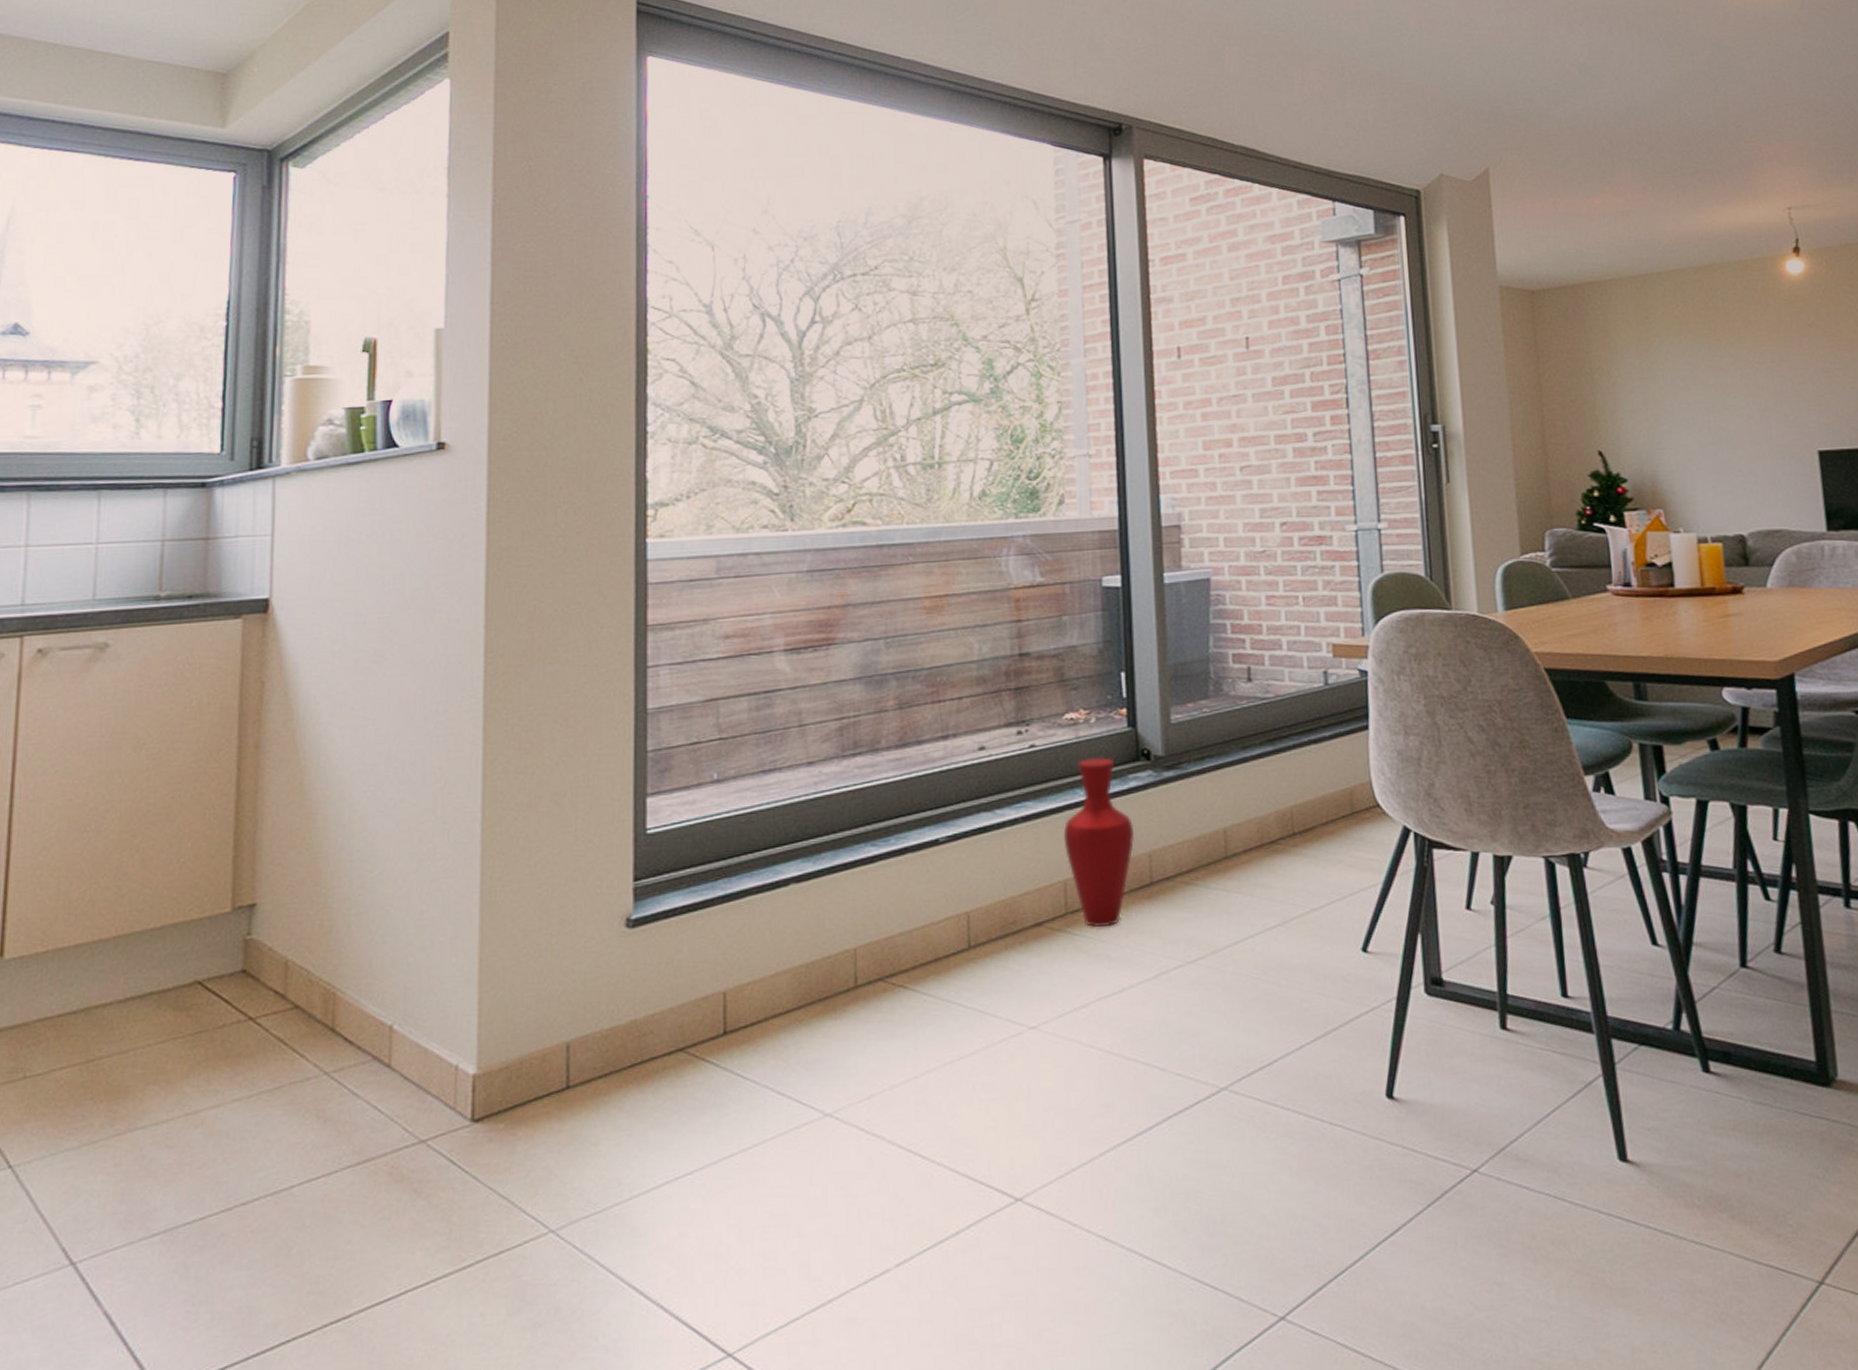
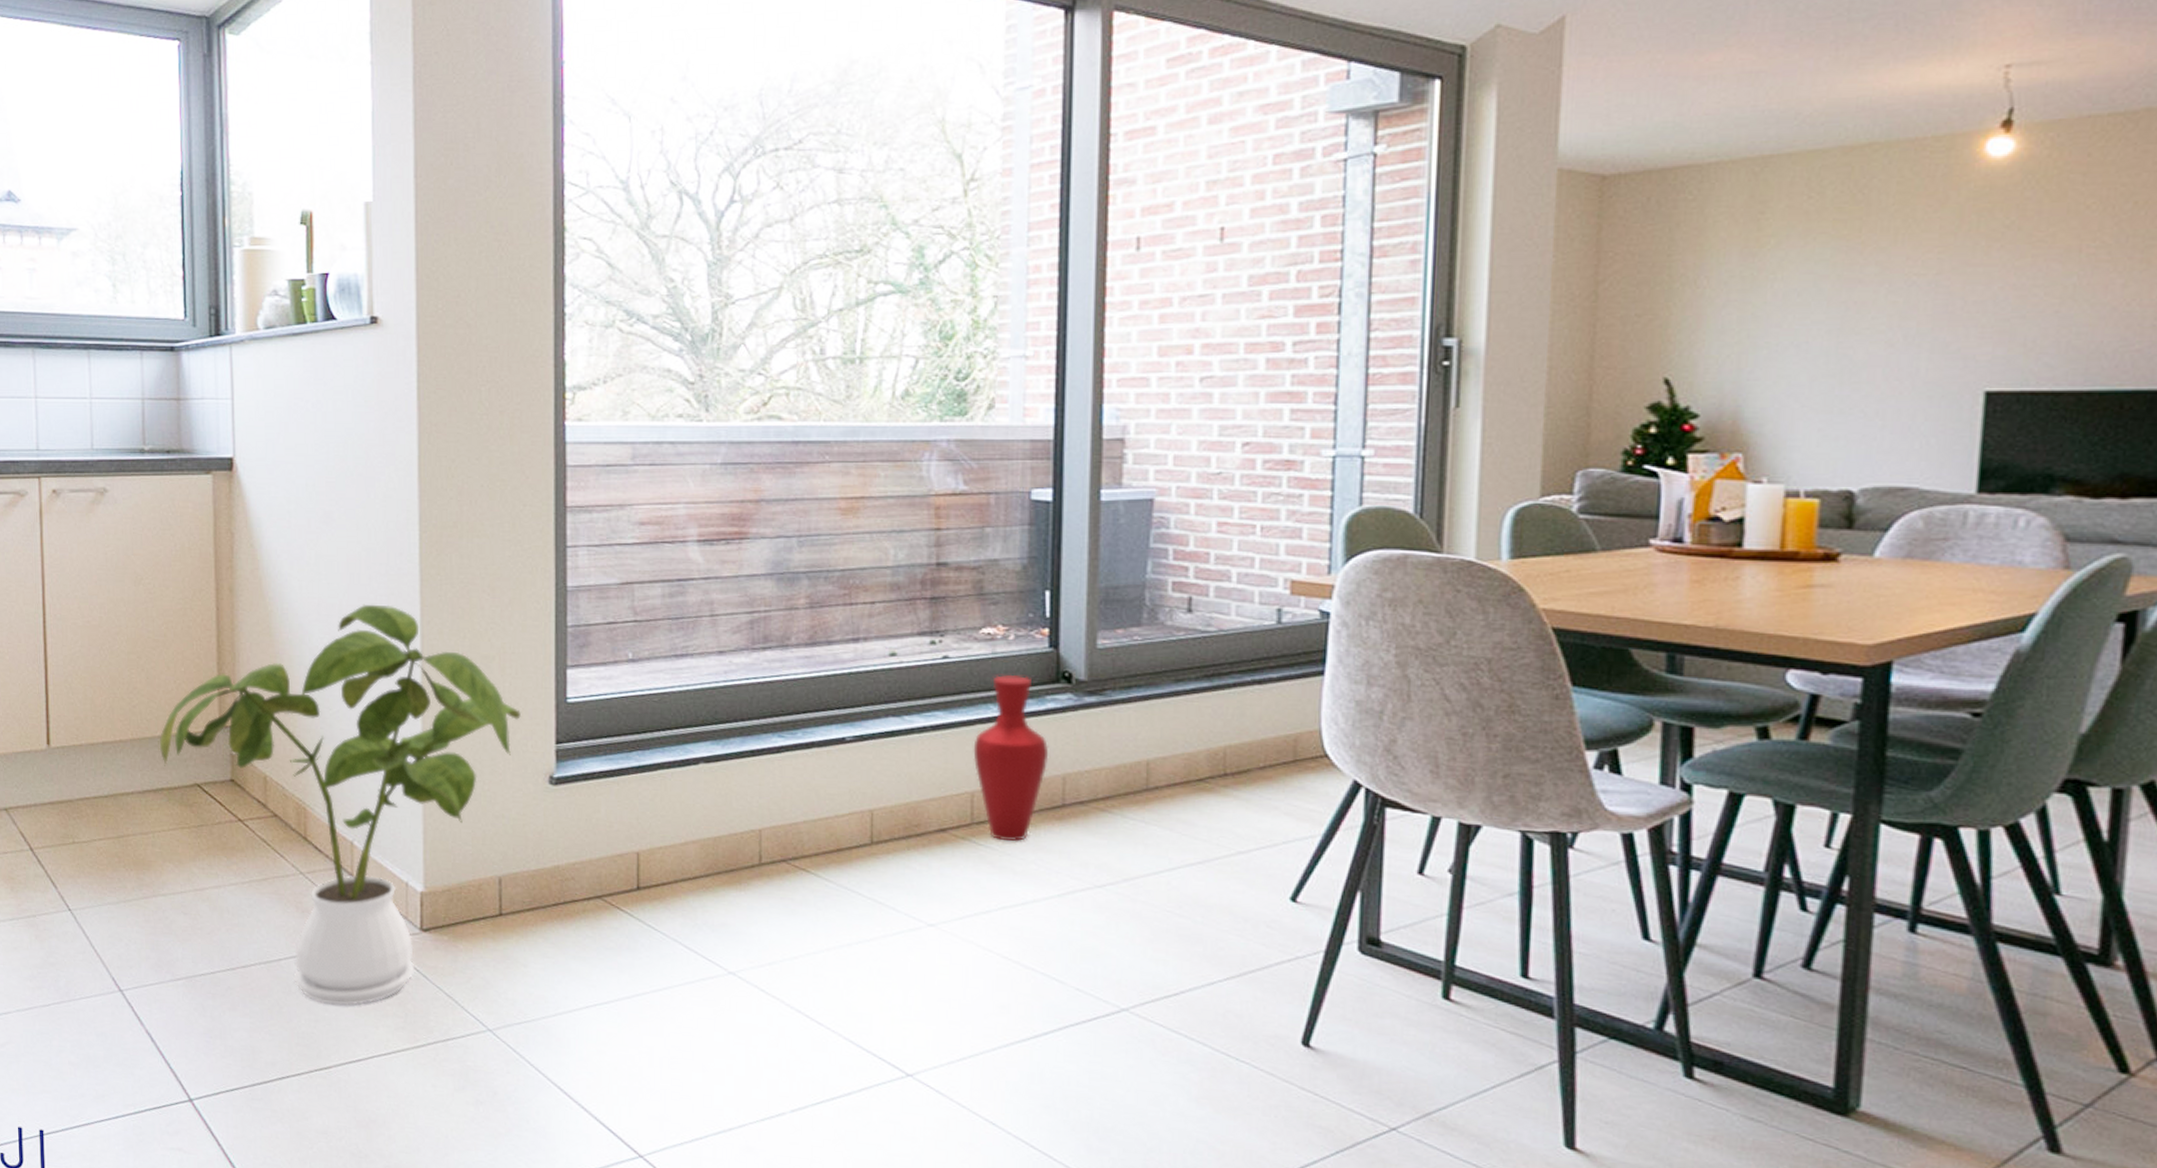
house plant: none [151,747,595,1234] -> present [159,604,521,1006]

